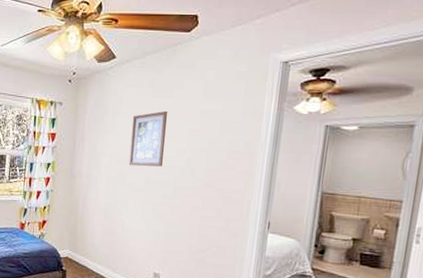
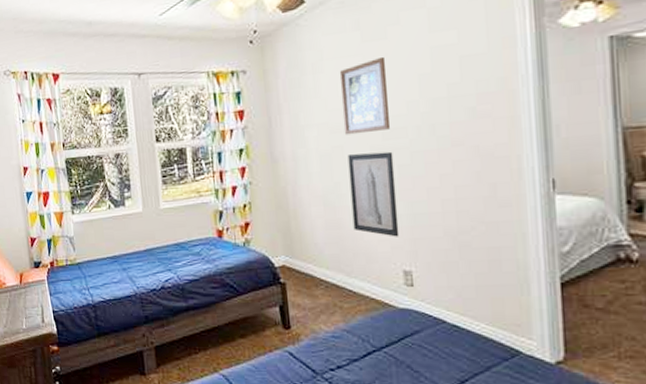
wall art: none [123,181,161,248] -> present [347,151,400,237]

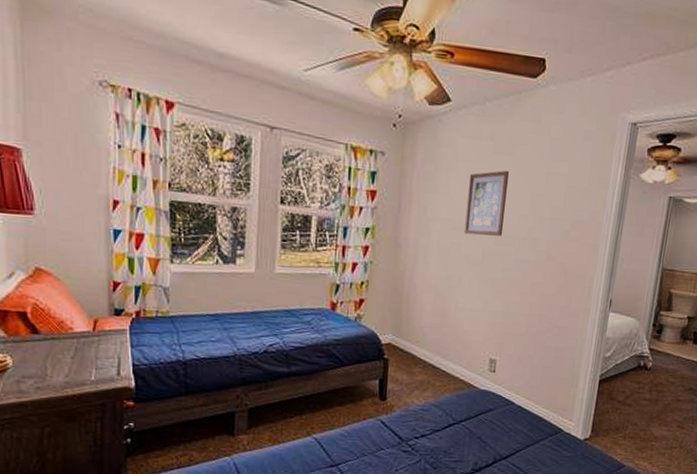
wall art: present [347,151,400,237] -> none [456,252,500,330]

